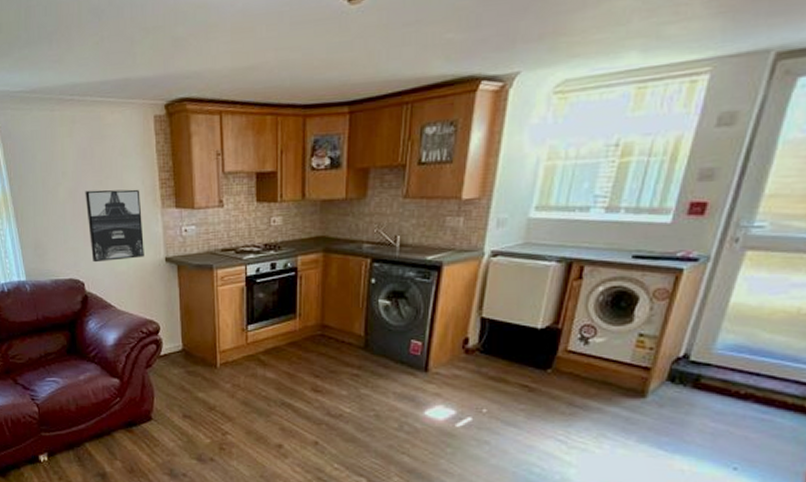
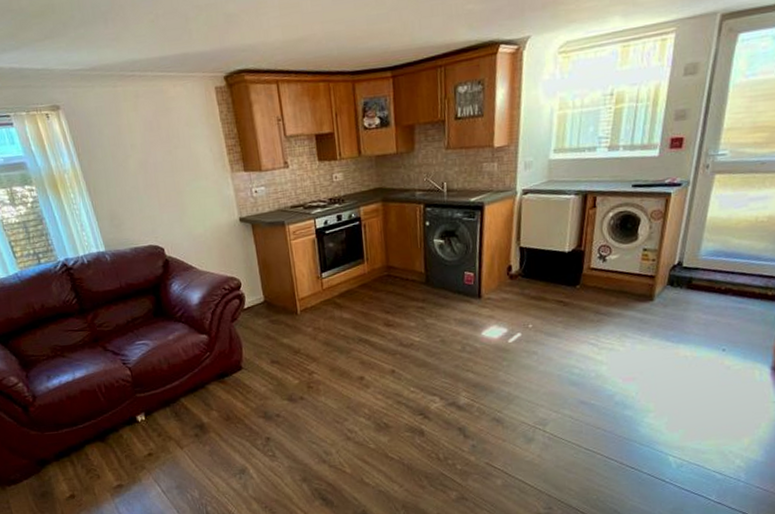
wall art: present [85,189,144,263] -> none [155,156,219,228]

